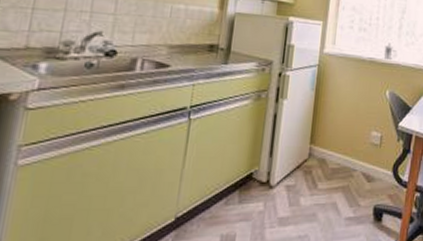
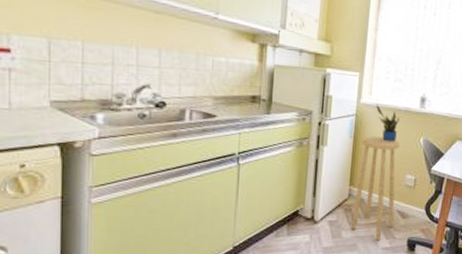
stool: none [310,88,364,209] -> present [351,136,400,241]
potted plant: none [339,54,364,95] -> present [376,104,399,142]

